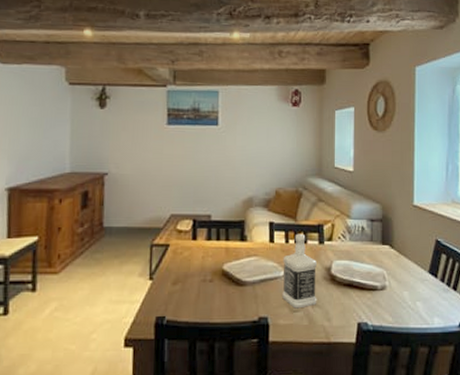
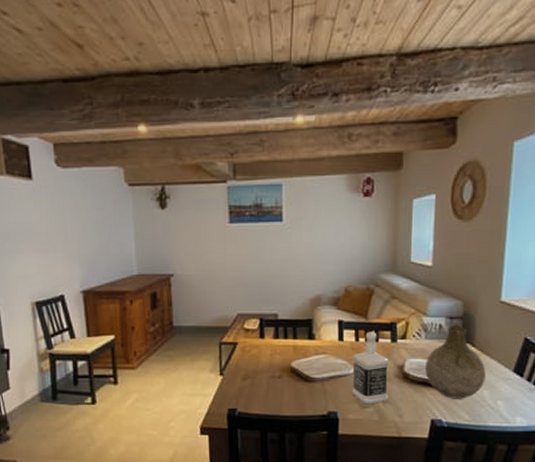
jug: none [351,226,405,301] -> present [425,324,486,399]

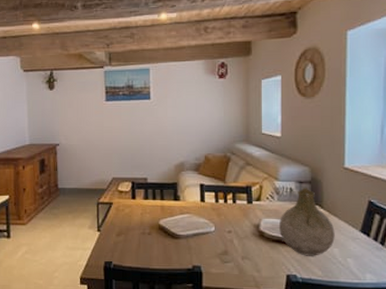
bottle: present [352,332,389,405] -> none [213,194,246,260]

